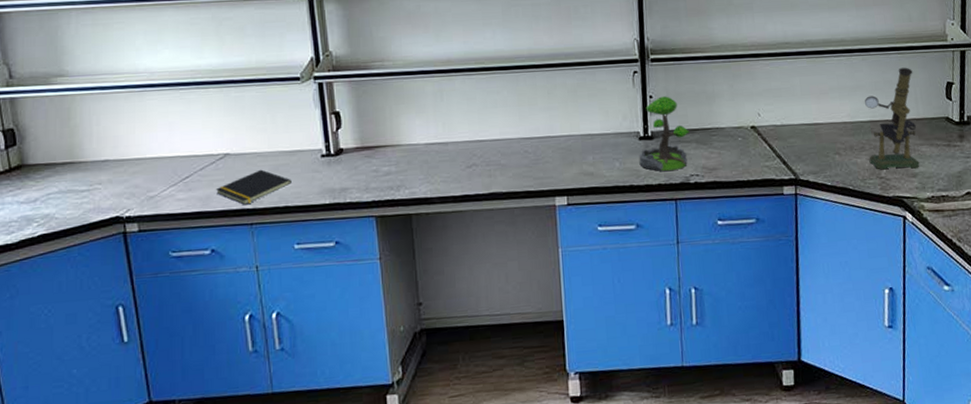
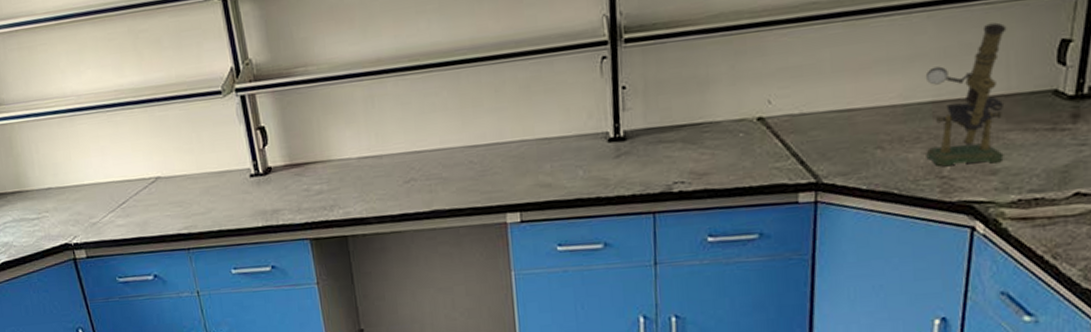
notepad: present [215,169,292,205] -> none [151,192,223,230]
plant: present [638,96,689,171] -> none [607,85,674,179]

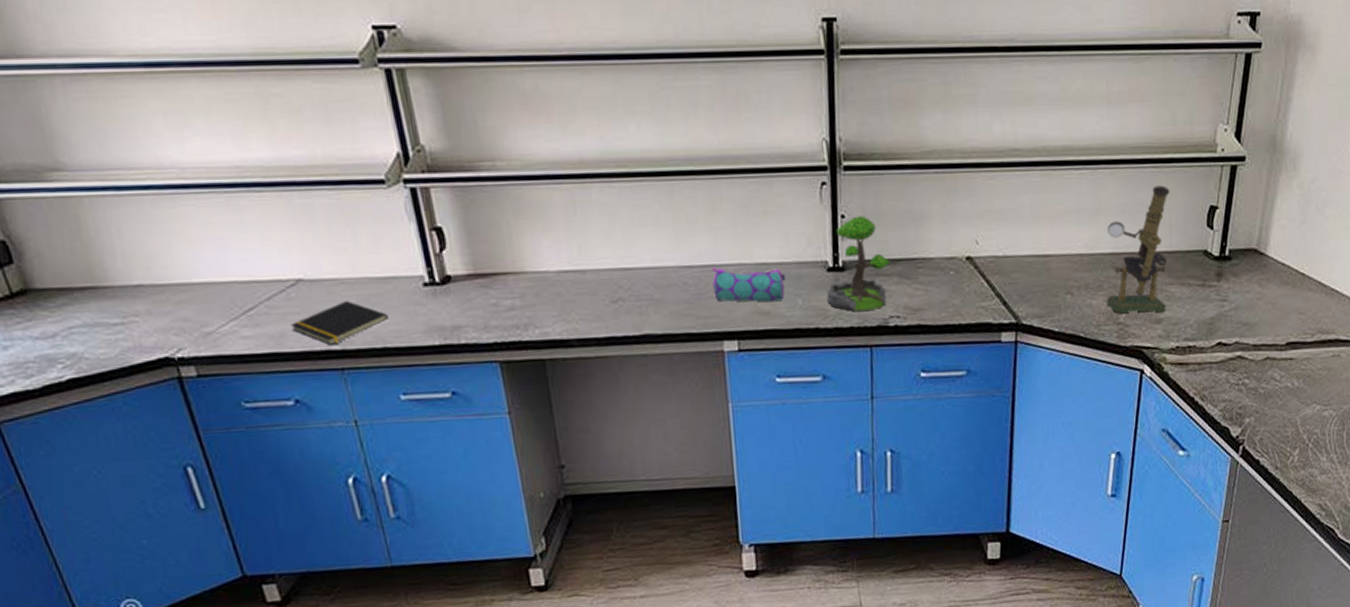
notepad: none [151,192,223,230] -> present [289,300,389,345]
pencil case: none [495,141,566,176] -> present [712,267,785,302]
plant: none [607,85,674,179] -> present [826,216,890,311]

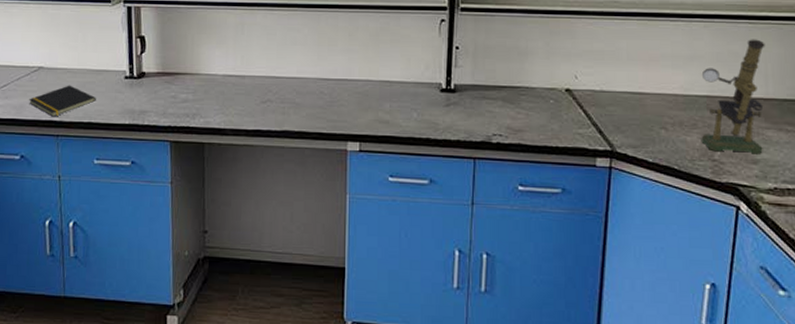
pencil case: present [712,267,785,302] -> none [344,81,404,113]
plant: present [826,216,890,311] -> none [438,48,496,127]

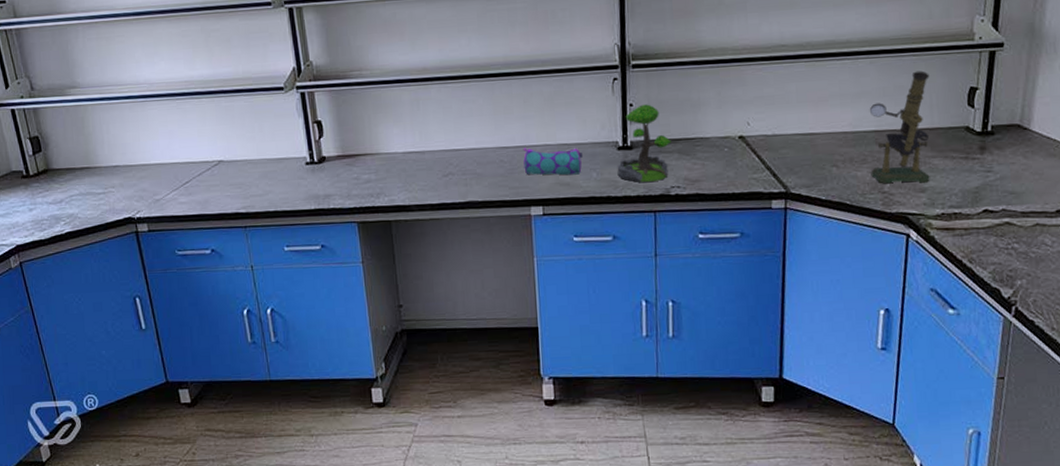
notepad: present [28,85,96,117] -> none [212,176,280,209]
pencil case: none [344,81,404,113] -> present [523,147,582,176]
plant: none [438,48,496,127] -> present [617,104,671,182]

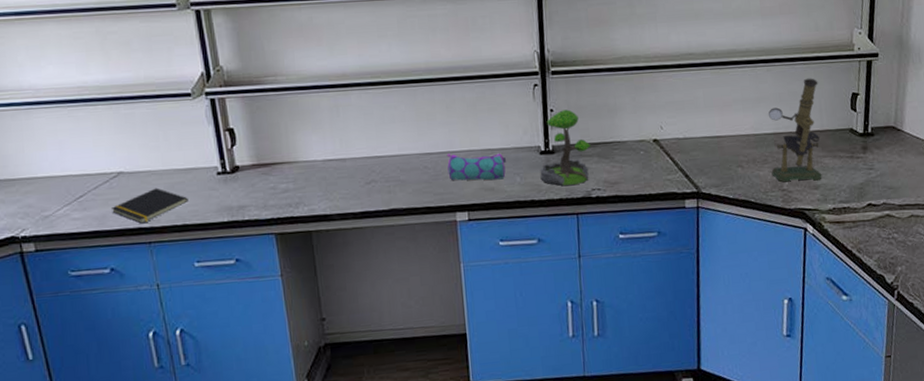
notepad: none [212,176,280,209] -> present [110,187,188,224]

